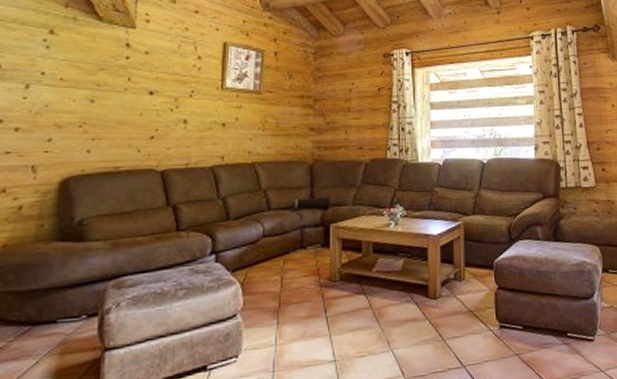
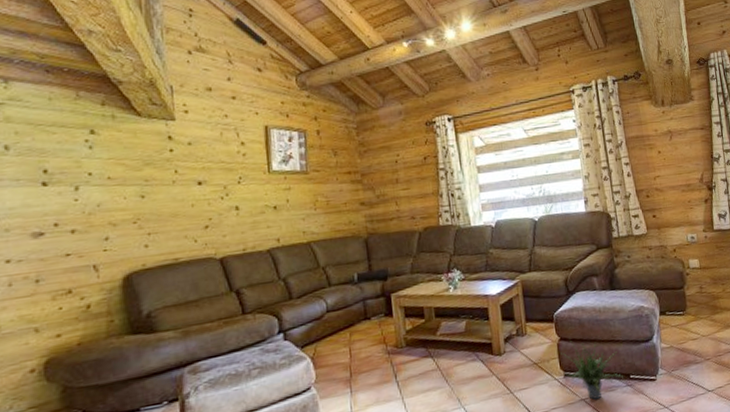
potted plant: none [498,290,560,356] -> present [561,340,623,400]

